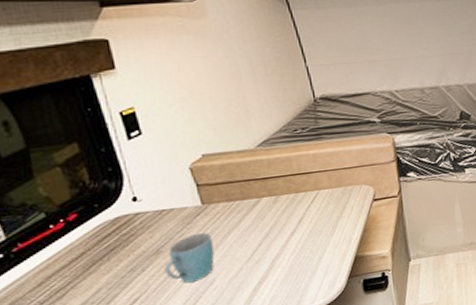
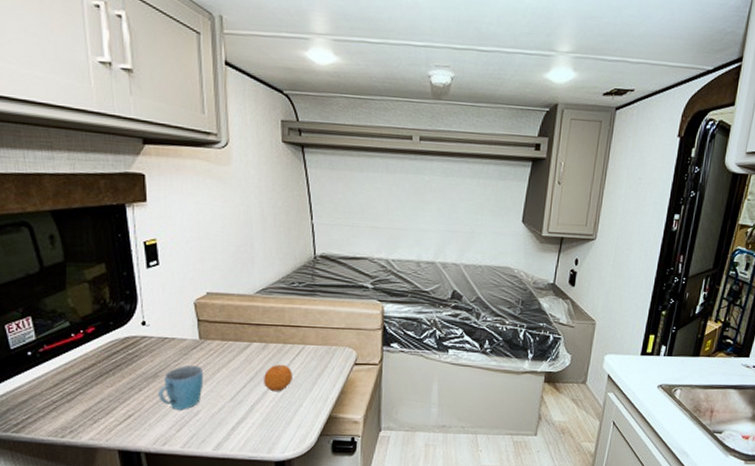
fruit: none [280,214,311,244] -> present [264,364,292,392]

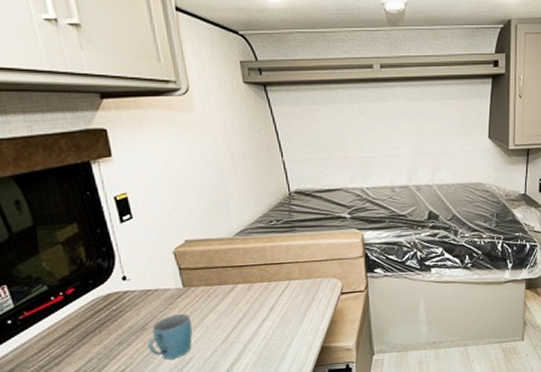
fruit: present [264,364,292,392] -> none [252,302,281,330]

